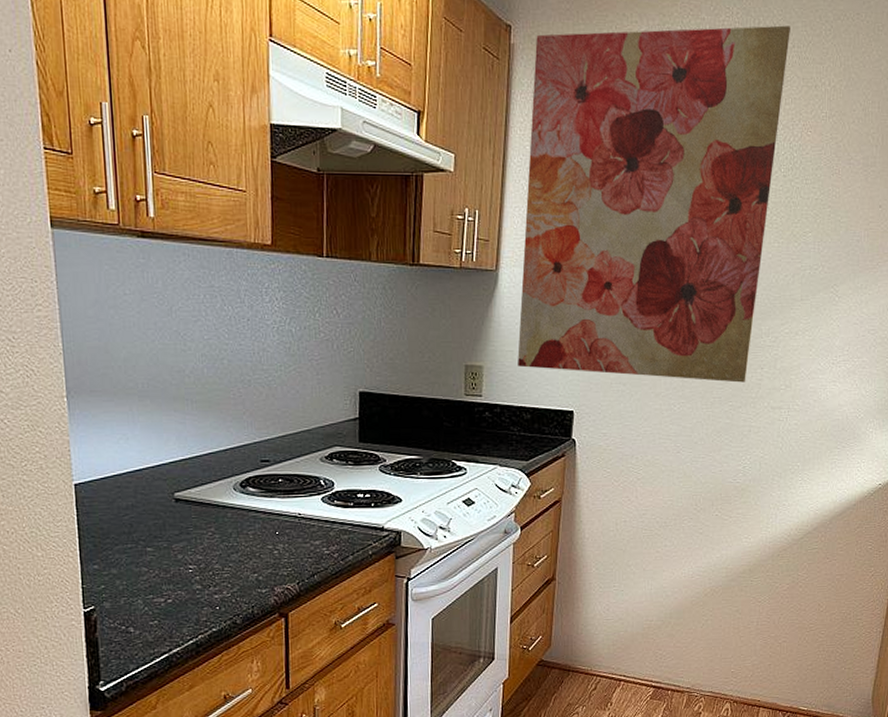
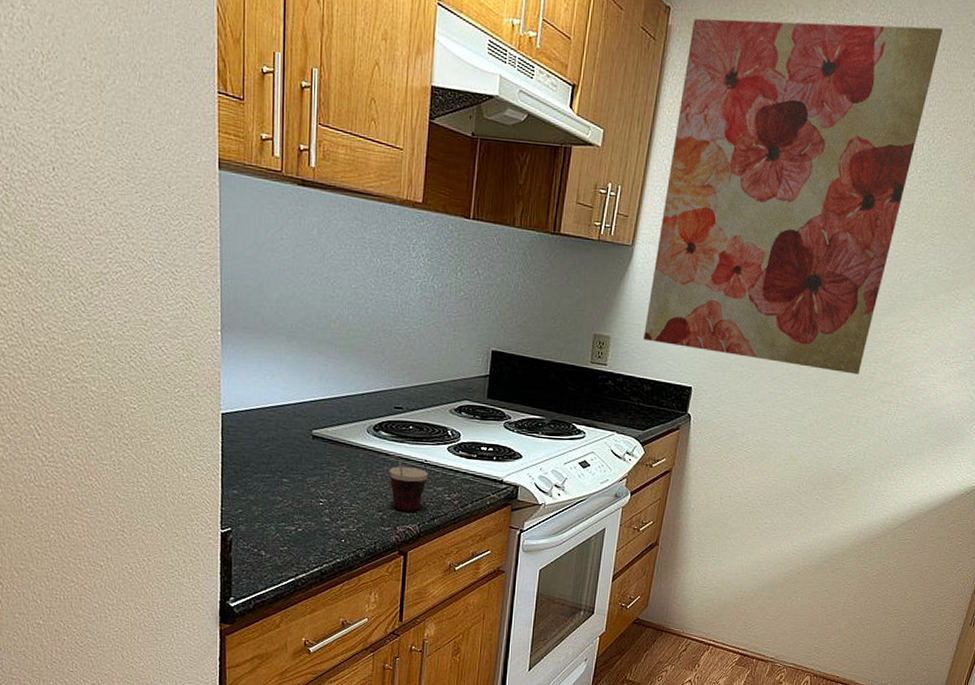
cup: none [259,511,303,569] -> present [388,454,428,511]

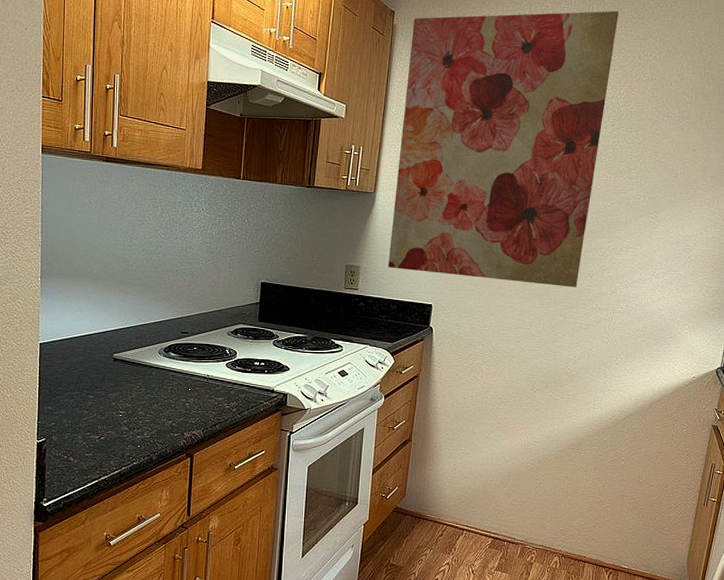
cup: present [388,454,428,511] -> none [176,371,210,419]

